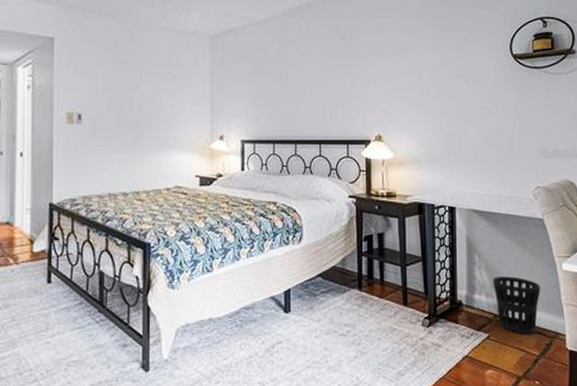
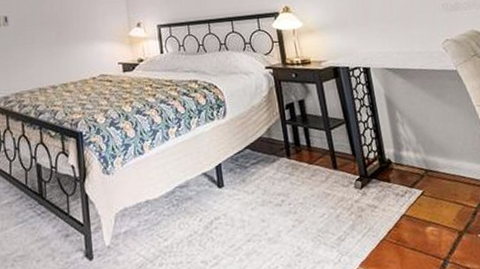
wastebasket: present [493,276,541,334] -> none [417,130,470,187]

